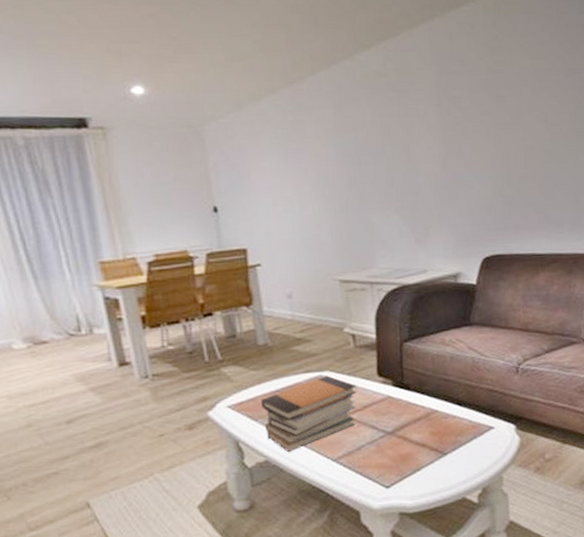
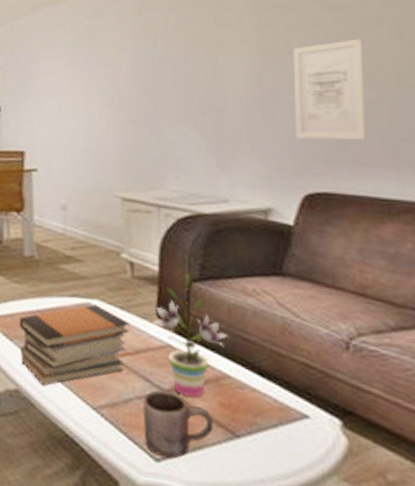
mug: none [373,432,427,483] -> present [143,390,213,458]
potted plant: none [374,336,433,434] -> present [151,273,228,398]
wall art: none [469,124,525,212] -> present [293,39,366,140]

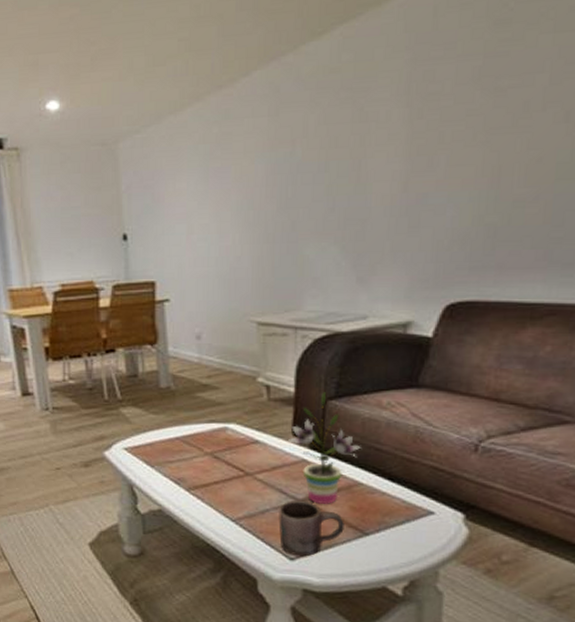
book stack: present [19,304,130,386] -> none [158,428,266,505]
wall art: present [293,39,366,140] -> none [441,126,525,246]

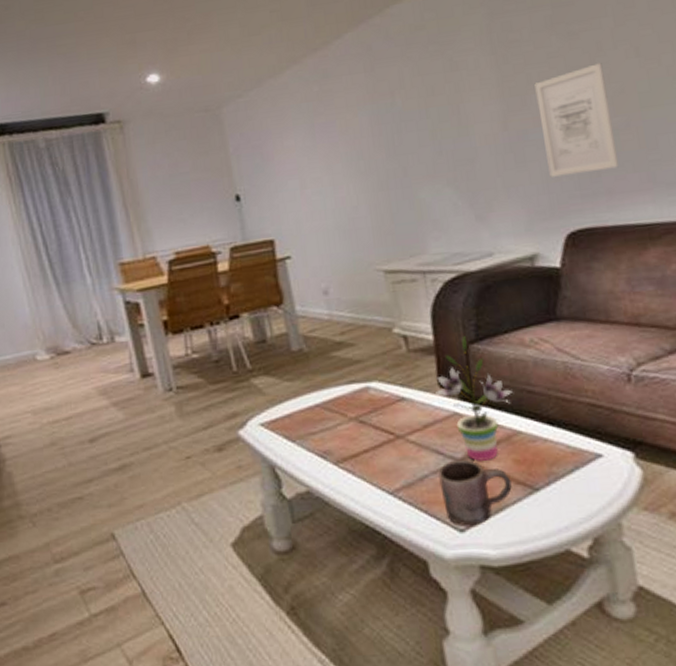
wall art: none [441,126,525,246] -> present [534,63,619,177]

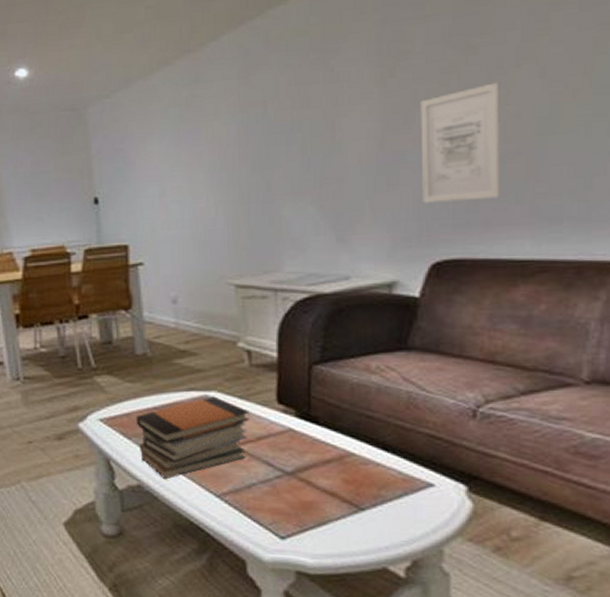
book stack: none [297,387,414,482] -> present [135,396,250,480]
potted plant: present [434,336,513,462] -> none [272,357,351,478]
mug: present [438,459,512,526] -> none [266,473,337,535]

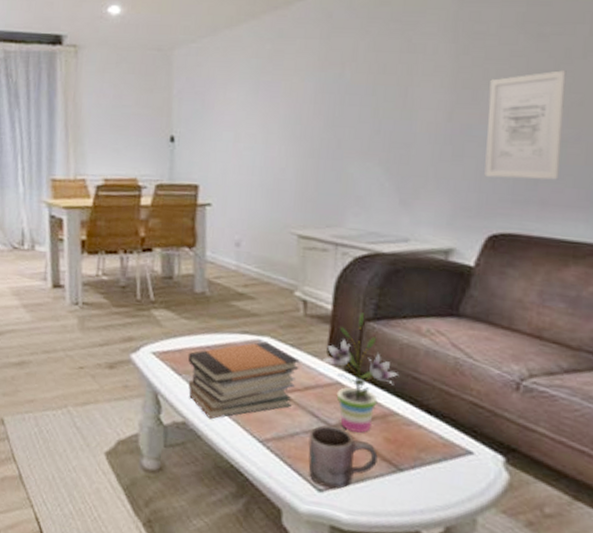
mug: none [266,473,337,535] -> present [308,425,378,489]
potted plant: none [272,357,351,478] -> present [322,312,398,433]

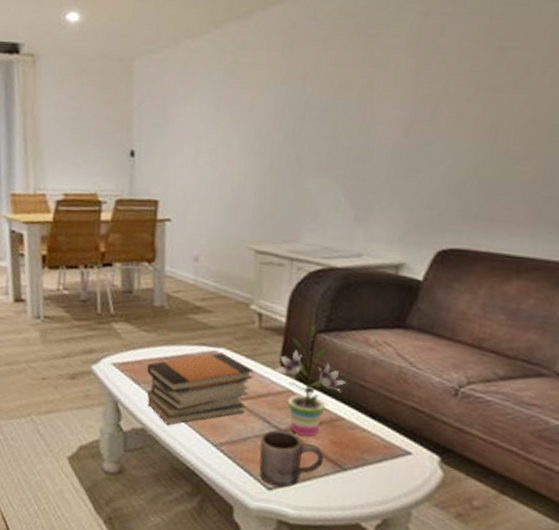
wall art: present [484,70,567,180] -> none [437,86,524,197]

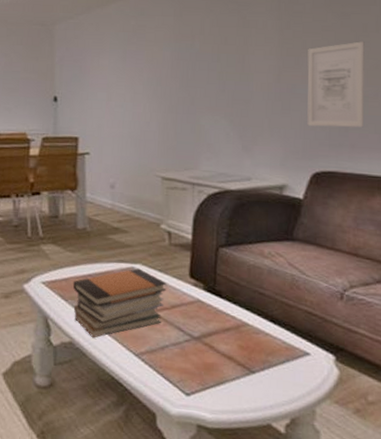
mug: present [259,430,324,487] -> none [176,337,234,392]
potted plant: present [274,325,346,437] -> none [185,240,247,343]
wall art: none [437,86,524,197] -> present [307,41,365,128]

